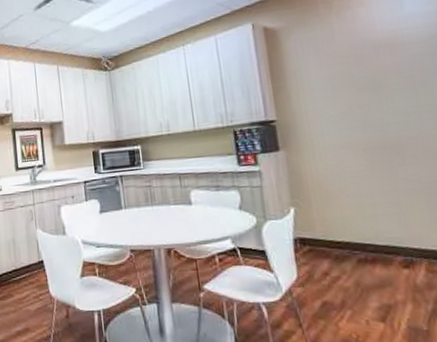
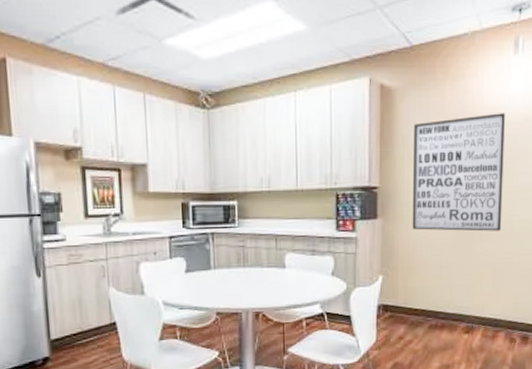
wall art: none [304,34,426,159] -> present [412,113,505,232]

